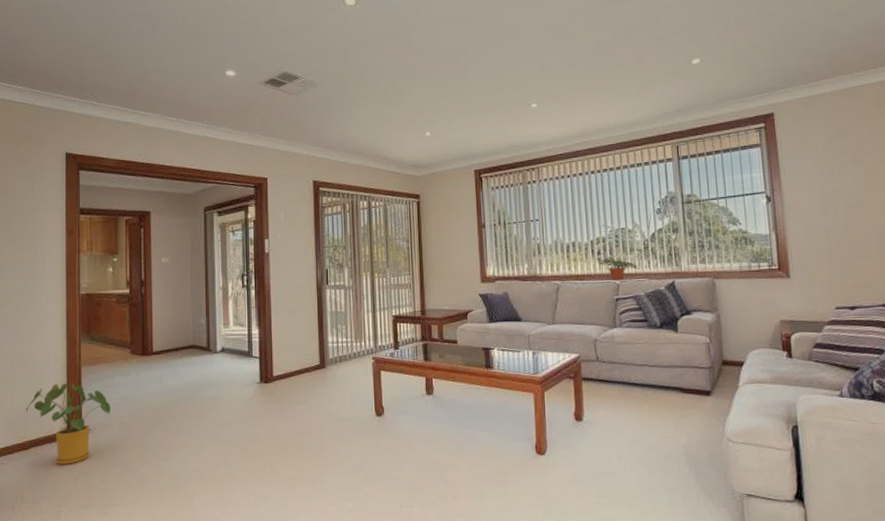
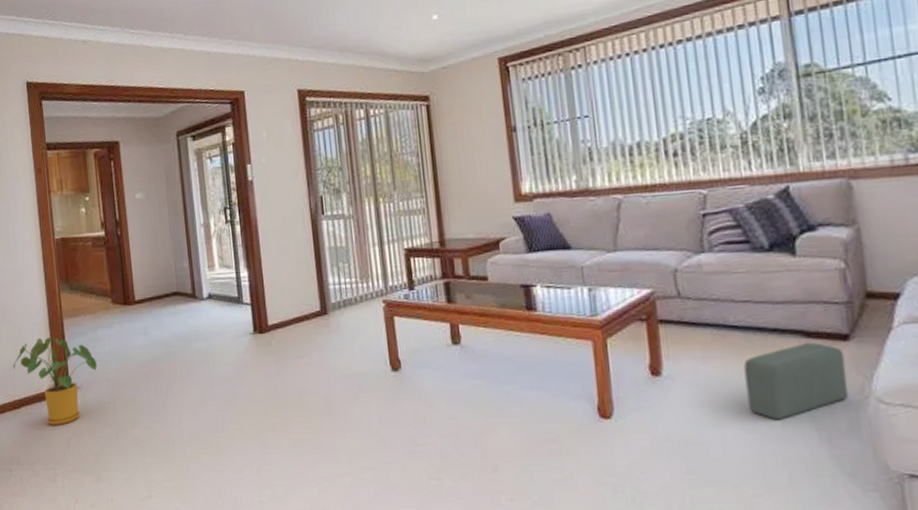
potted plant: present [595,256,639,280] -> none [670,158,735,190]
pouf: none [640,397,710,455] -> present [743,343,849,420]

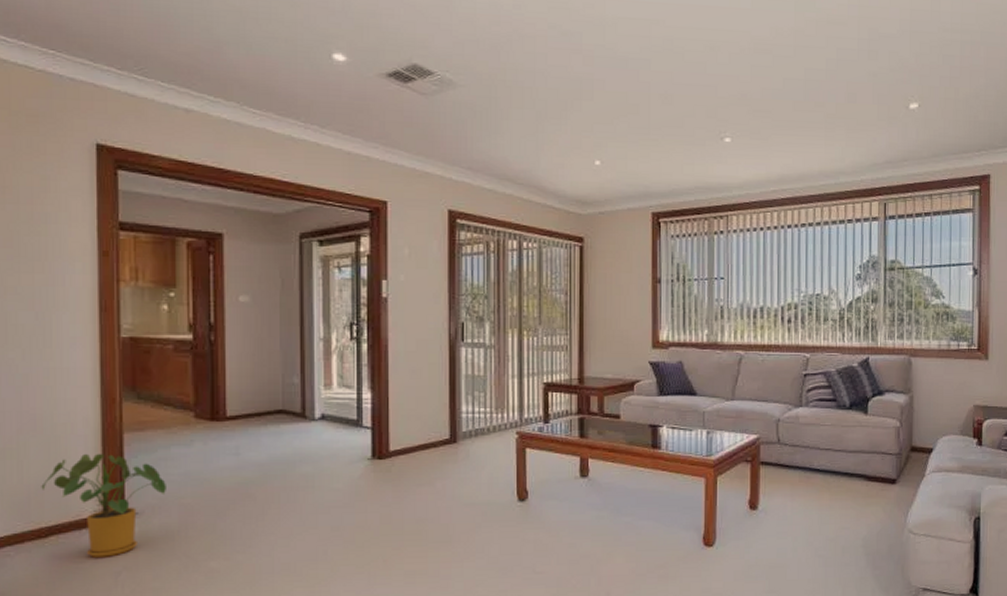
pouf: present [743,343,849,420] -> none [820,485,891,547]

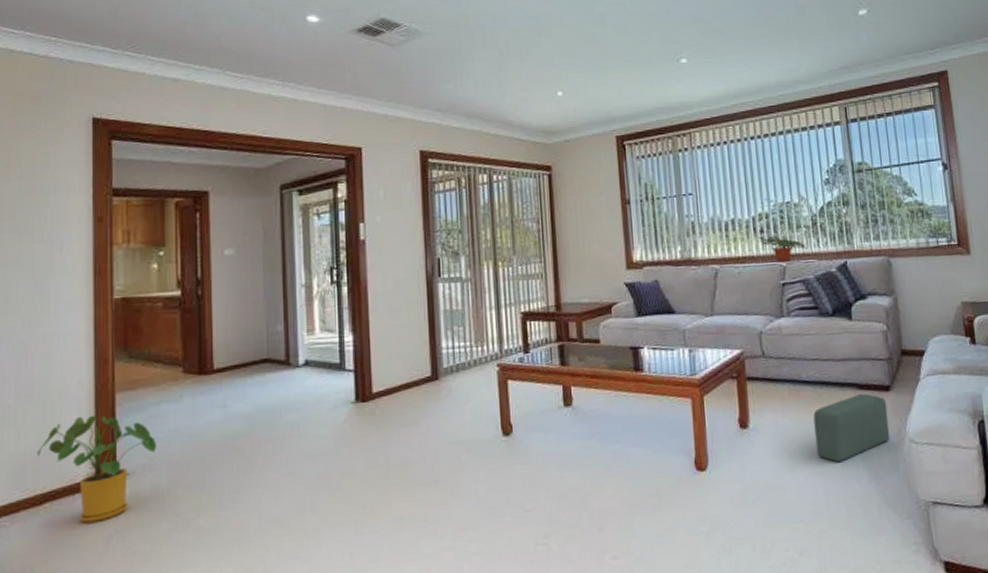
potted plant: none [785,326,832,353] -> present [758,235,807,262]
pouf: none [820,485,891,547] -> present [813,394,890,463]

